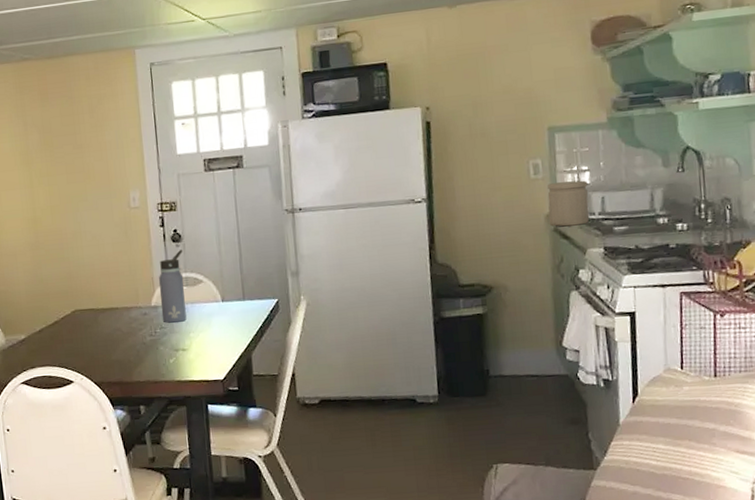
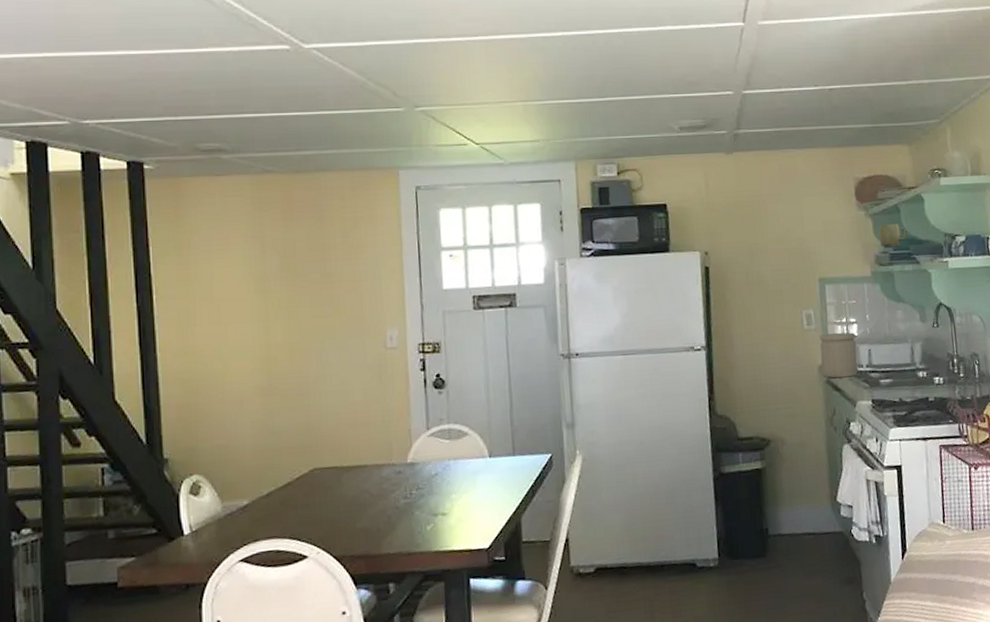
water bottle: present [159,250,187,323] -> none [417,397,448,483]
mug: none [617,66,649,91] -> present [878,224,906,247]

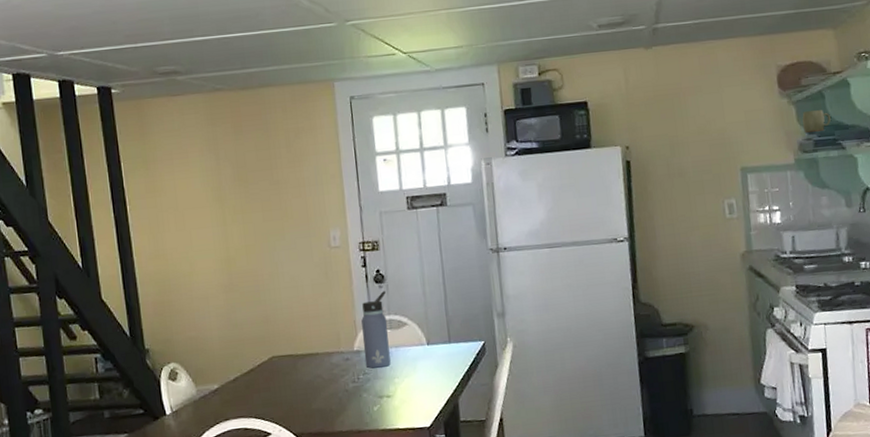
water bottle: none [417,397,448,483] -> present [361,291,391,369]
jar: present [820,332,858,379] -> none [742,219,781,266]

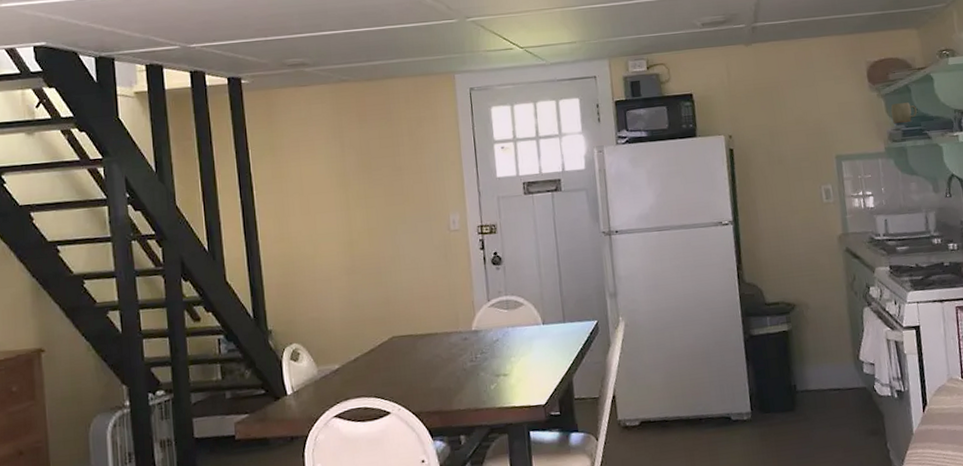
water bottle: present [361,291,391,369] -> none [479,272,507,348]

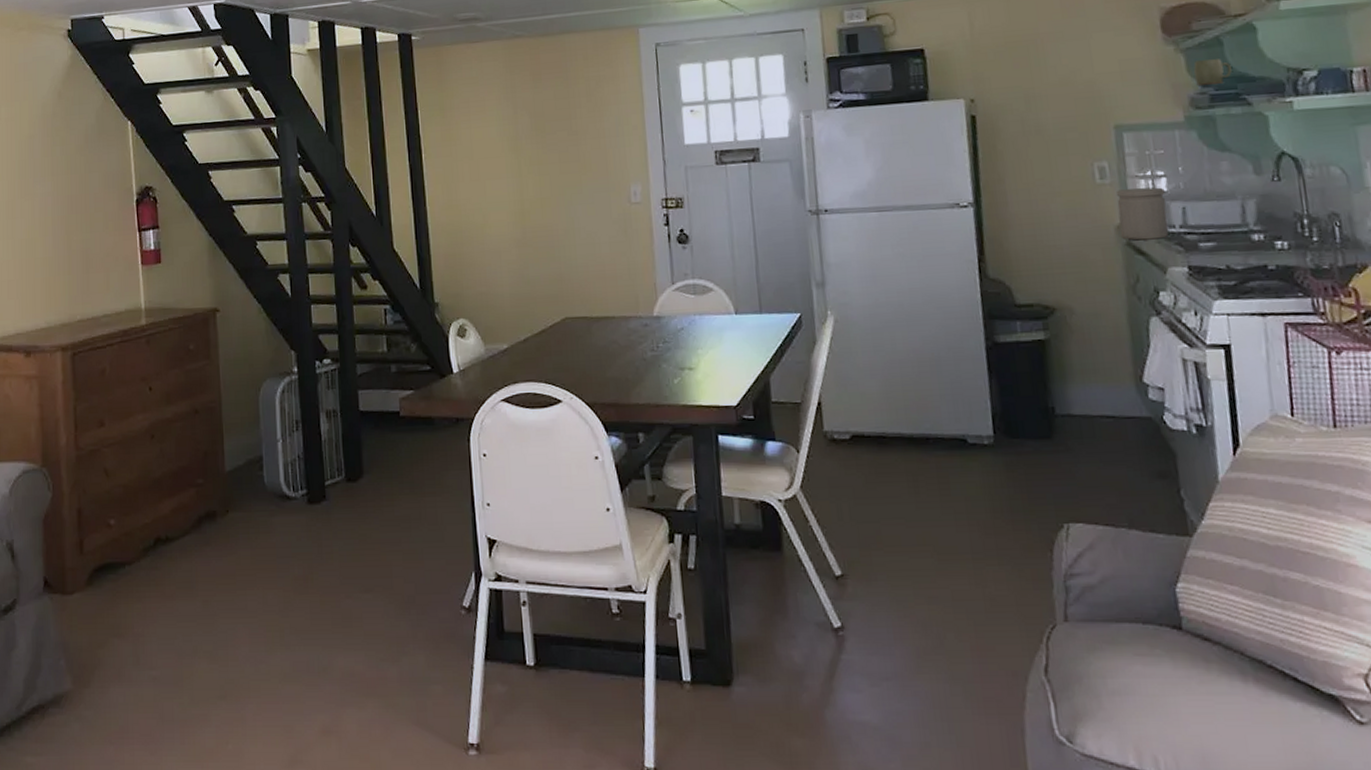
jar: none [838,204,876,248] -> present [1117,187,1169,241]

